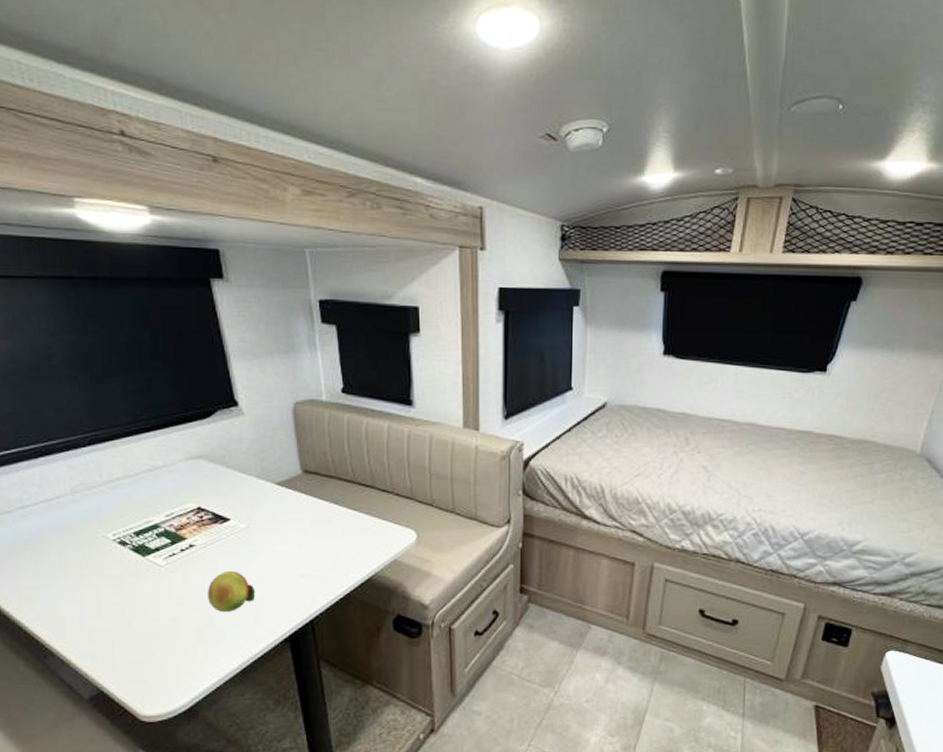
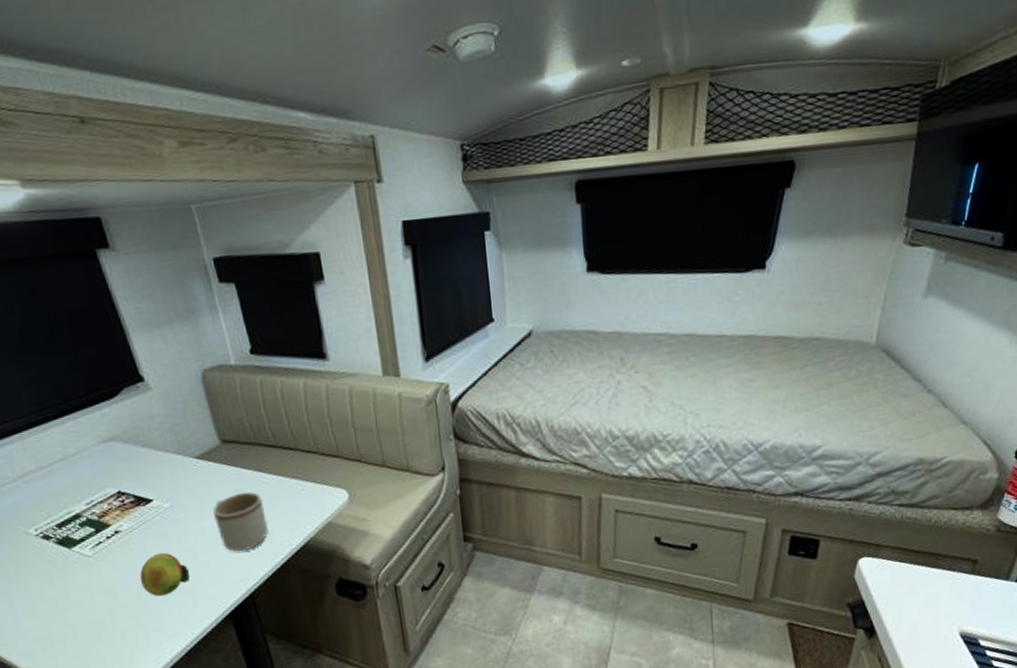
mug: none [287,522,336,578] -> present [213,492,268,552]

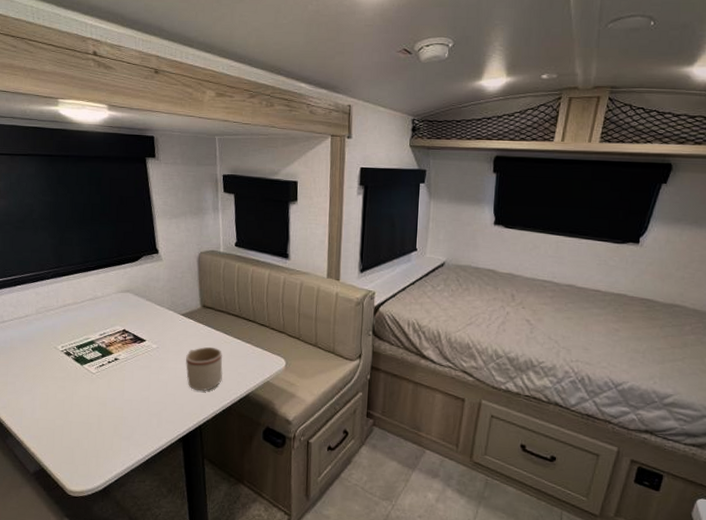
fruit: present [140,552,190,596] -> none [125,380,160,414]

